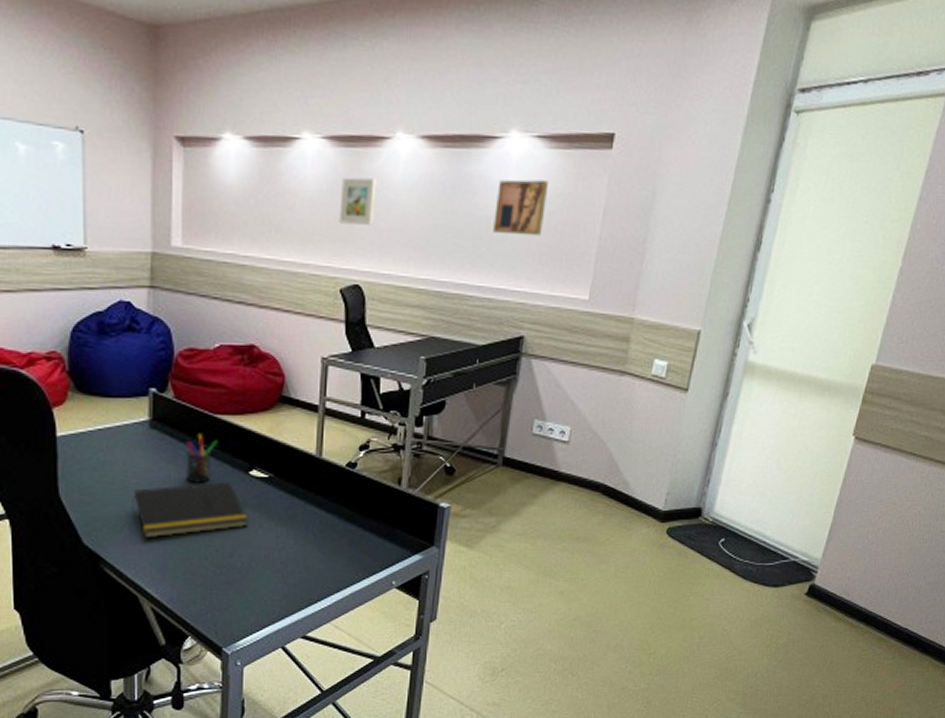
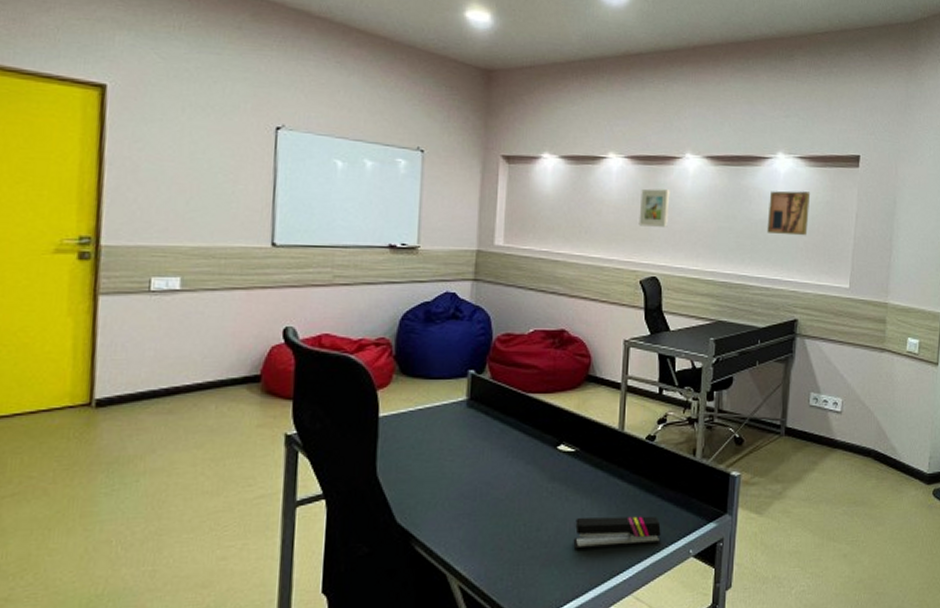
notepad: present [132,481,249,539] -> none [446,456,556,515]
pen holder: present [186,433,218,483] -> none [498,411,529,459]
stapler: none [268,544,362,578] -> present [573,516,661,550]

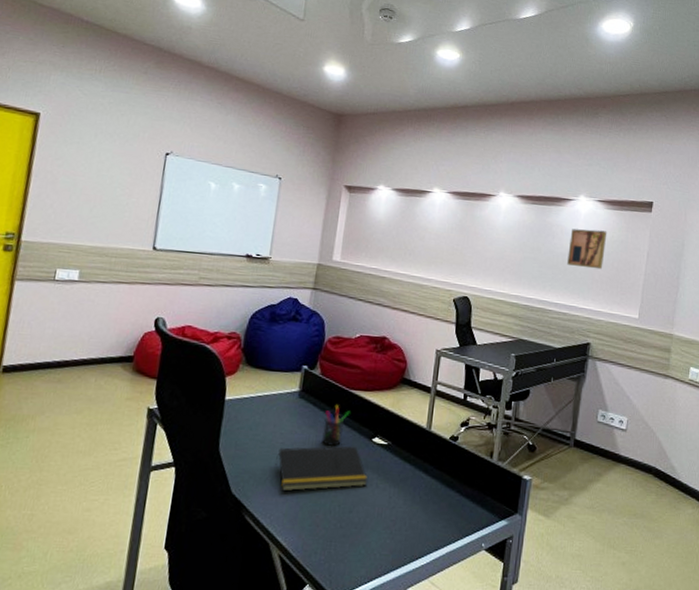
notepad: none [446,456,556,515] -> present [275,446,368,492]
pen holder: none [498,411,529,459] -> present [322,404,350,446]
stapler: present [573,516,661,550] -> none [380,504,458,536]
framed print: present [639,188,670,227] -> none [455,220,484,254]

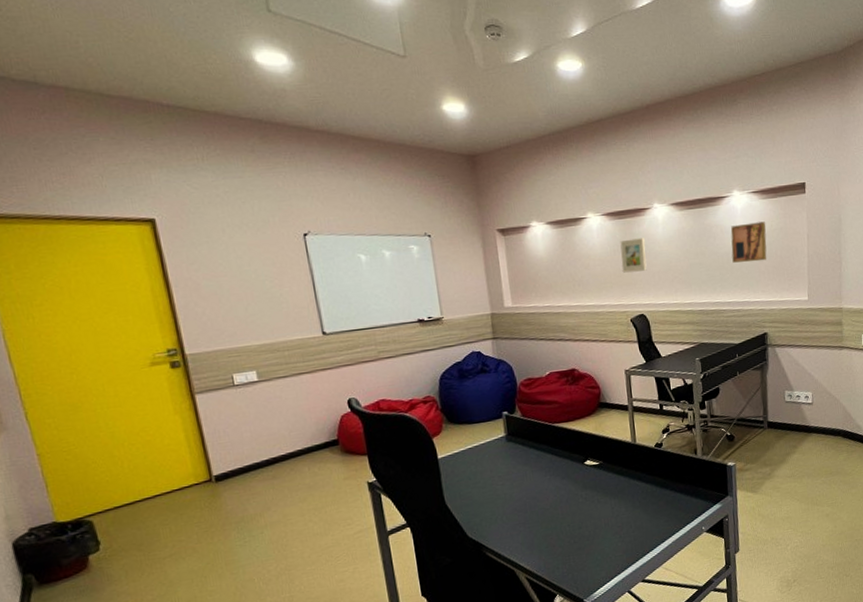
notepad: present [275,446,368,492] -> none [500,472,590,525]
pen holder: present [322,404,350,446] -> none [535,439,558,478]
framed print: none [455,220,484,254] -> present [620,238,647,273]

